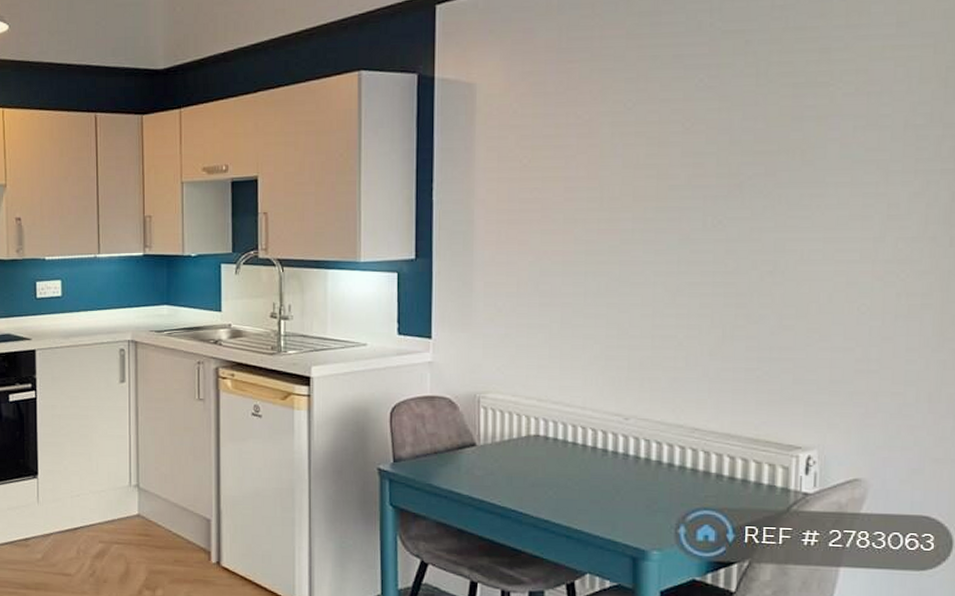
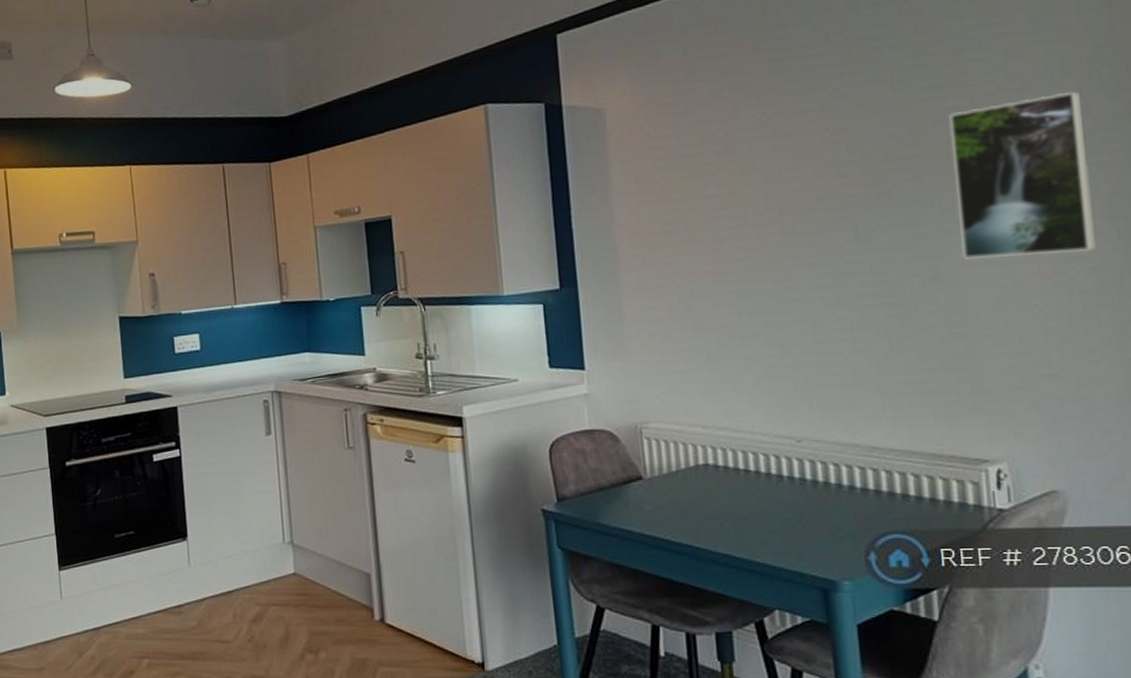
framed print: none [801,98,936,257] -> present [948,91,1096,260]

